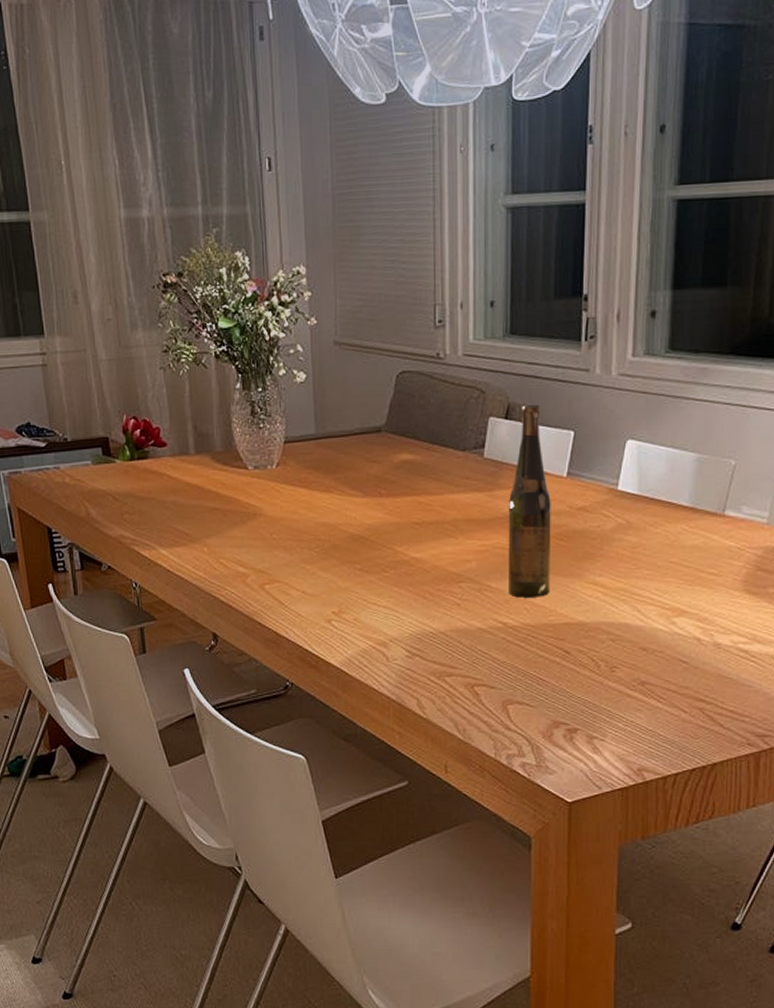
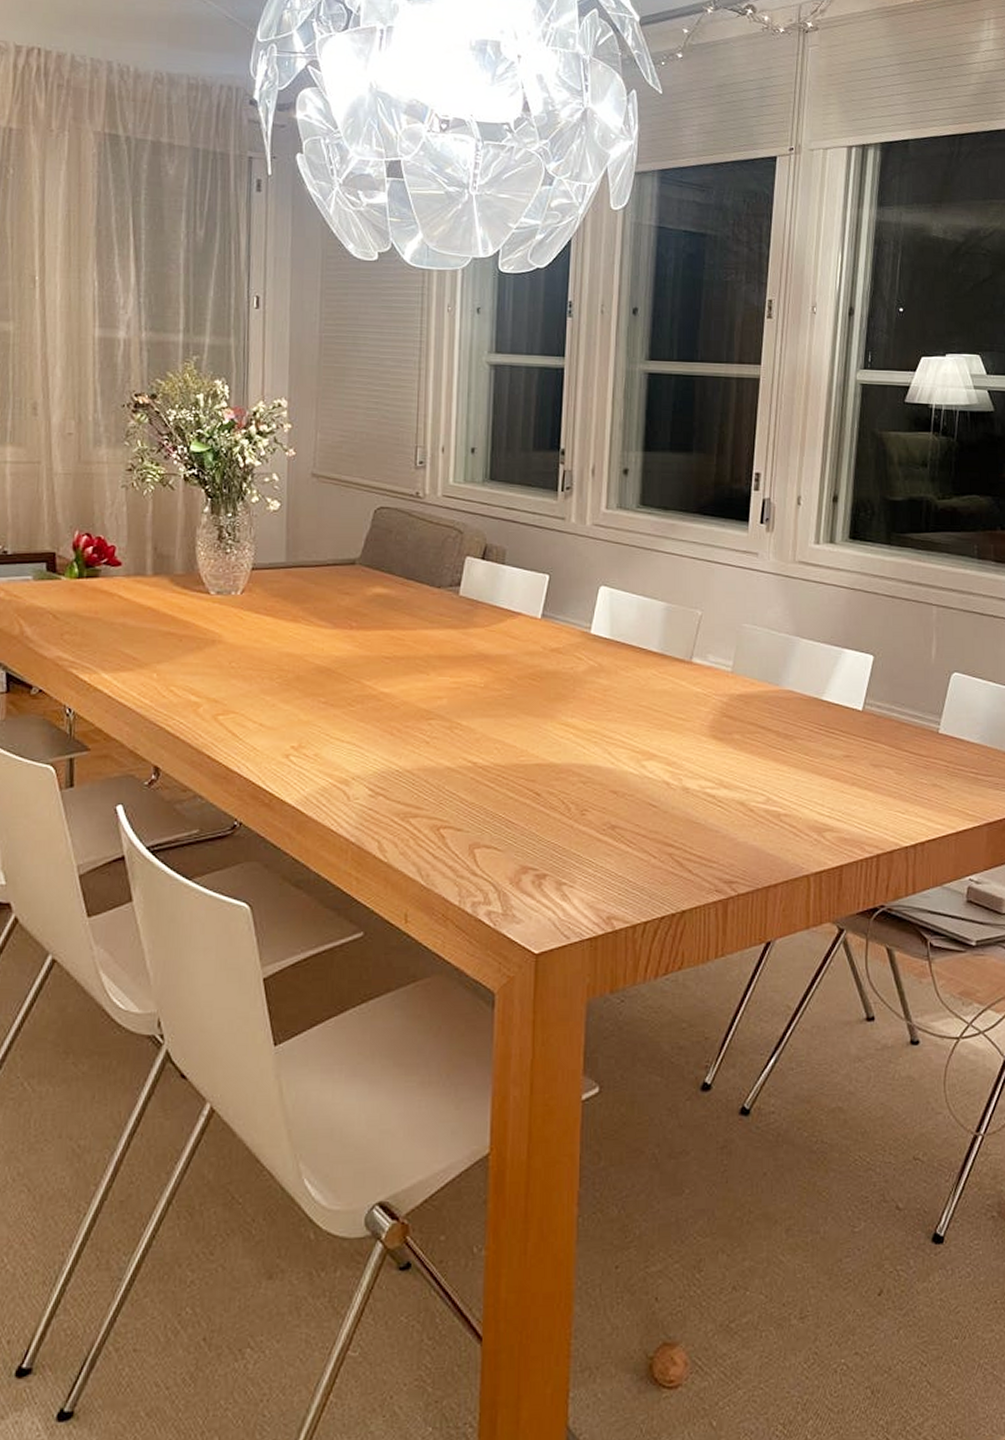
wine bottle: present [508,404,551,598] -> none [480,547,525,737]

